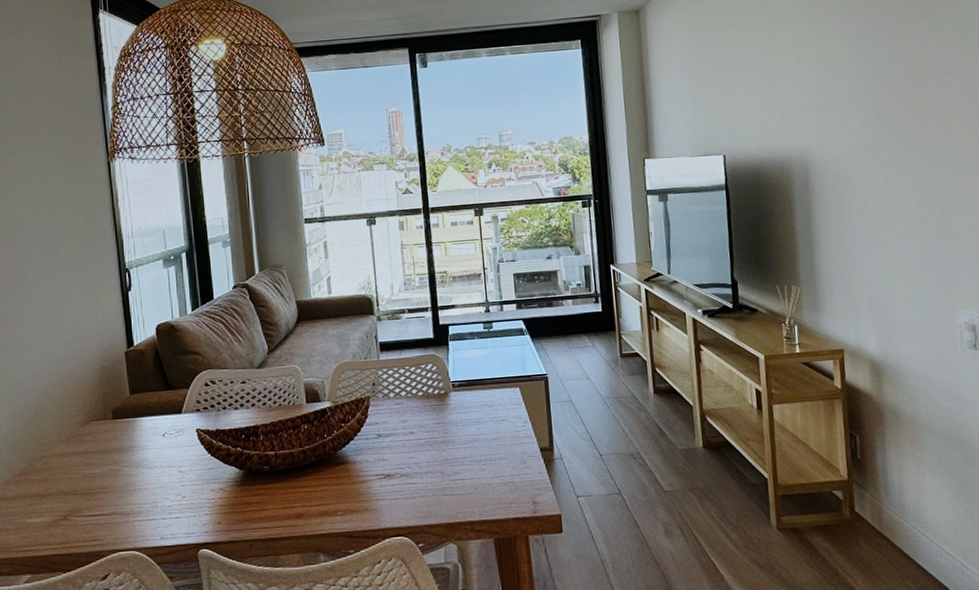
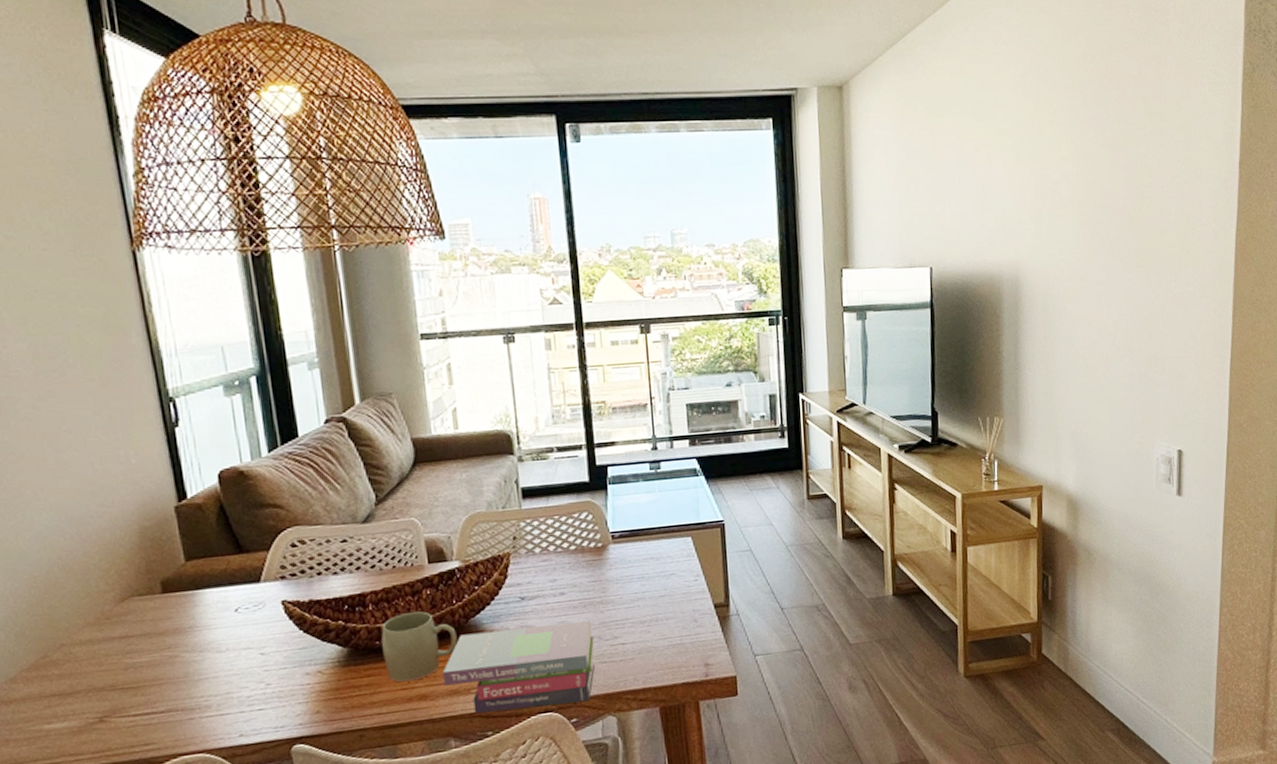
mug: none [269,443,327,502] -> present [381,611,457,683]
books: none [315,457,438,533] -> present [442,620,595,714]

